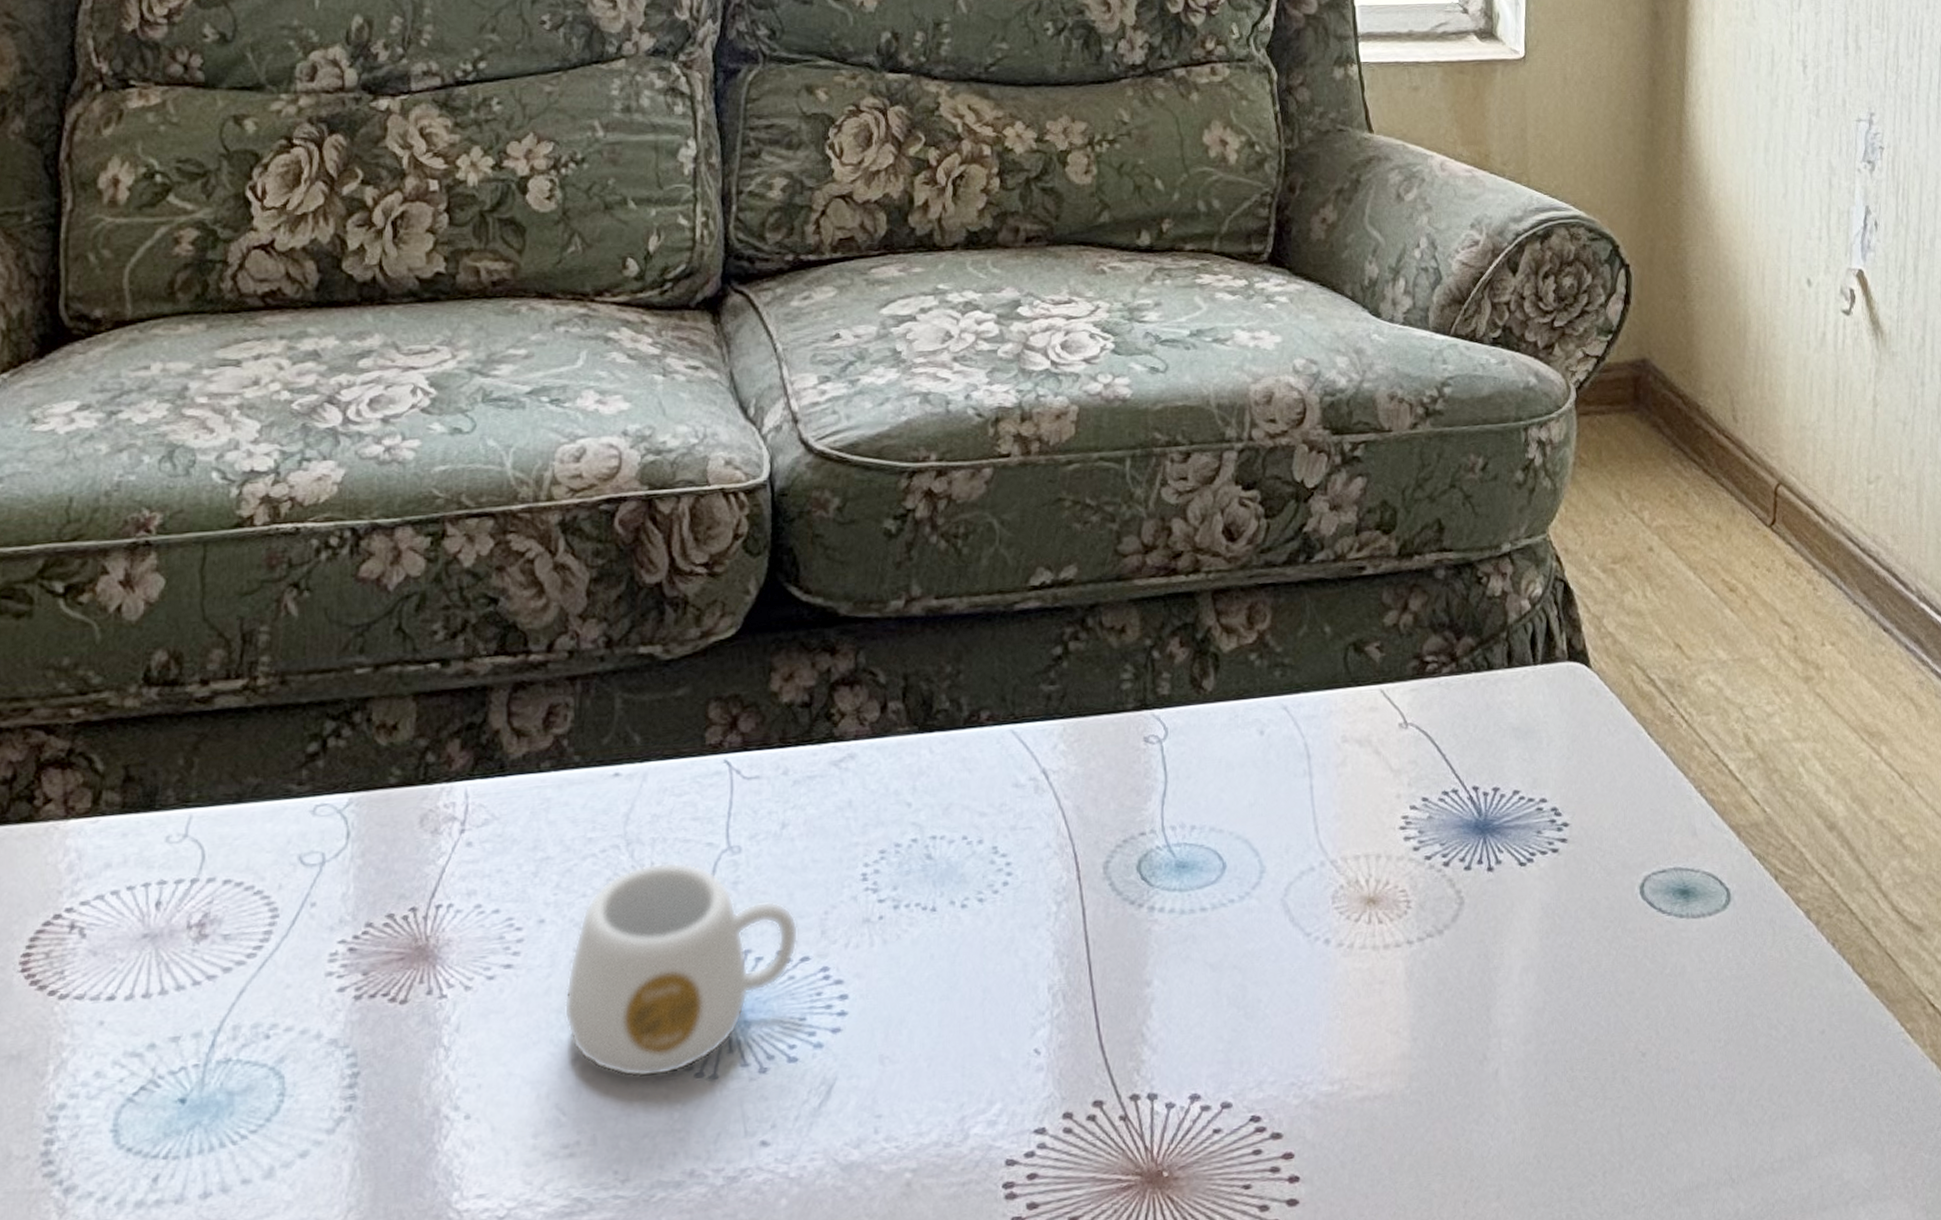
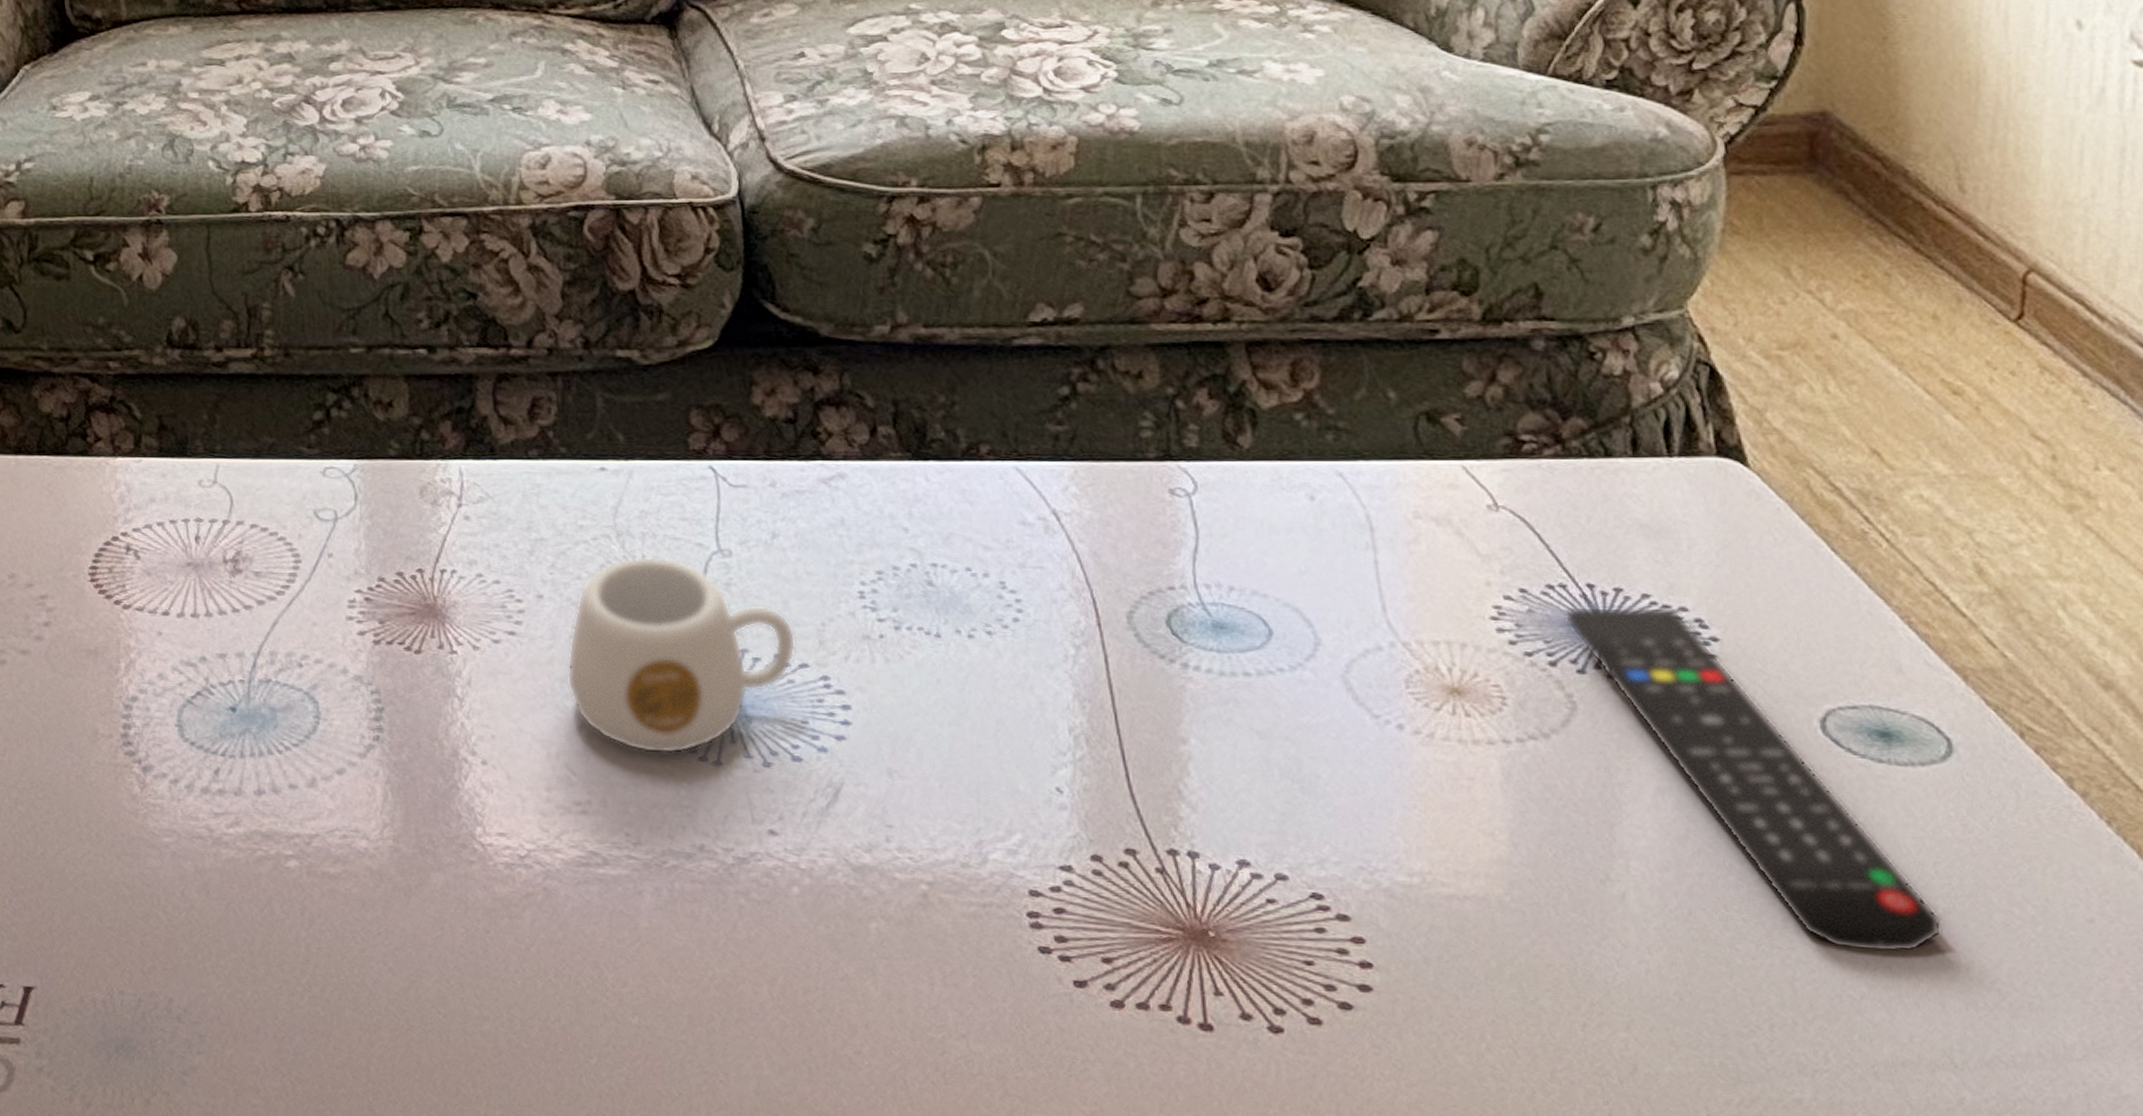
remote control: none [1456,799,1724,1091] -> present [1564,606,1942,953]

